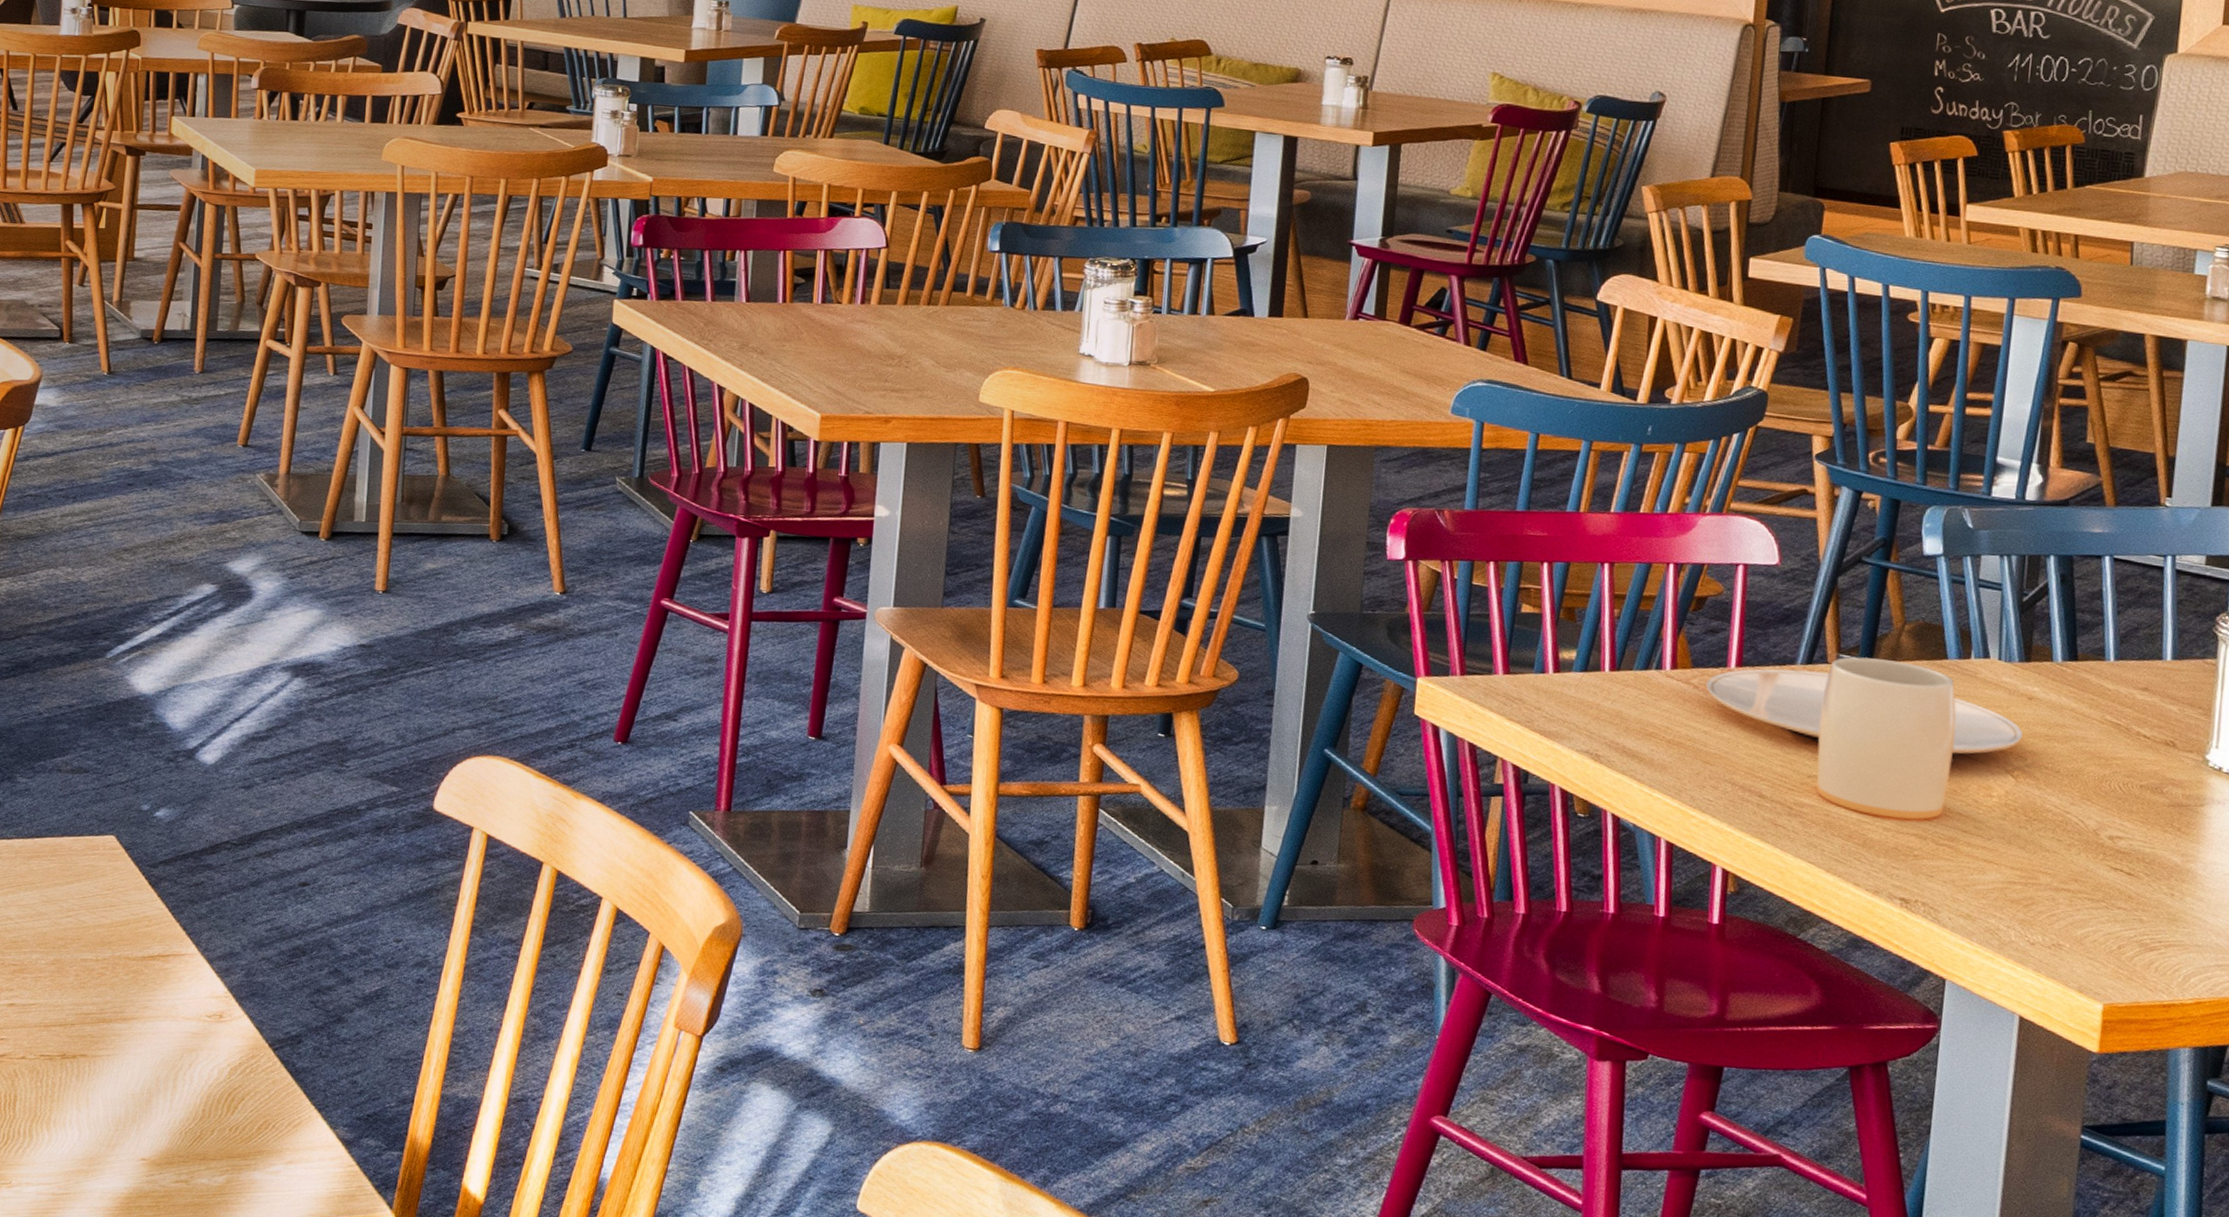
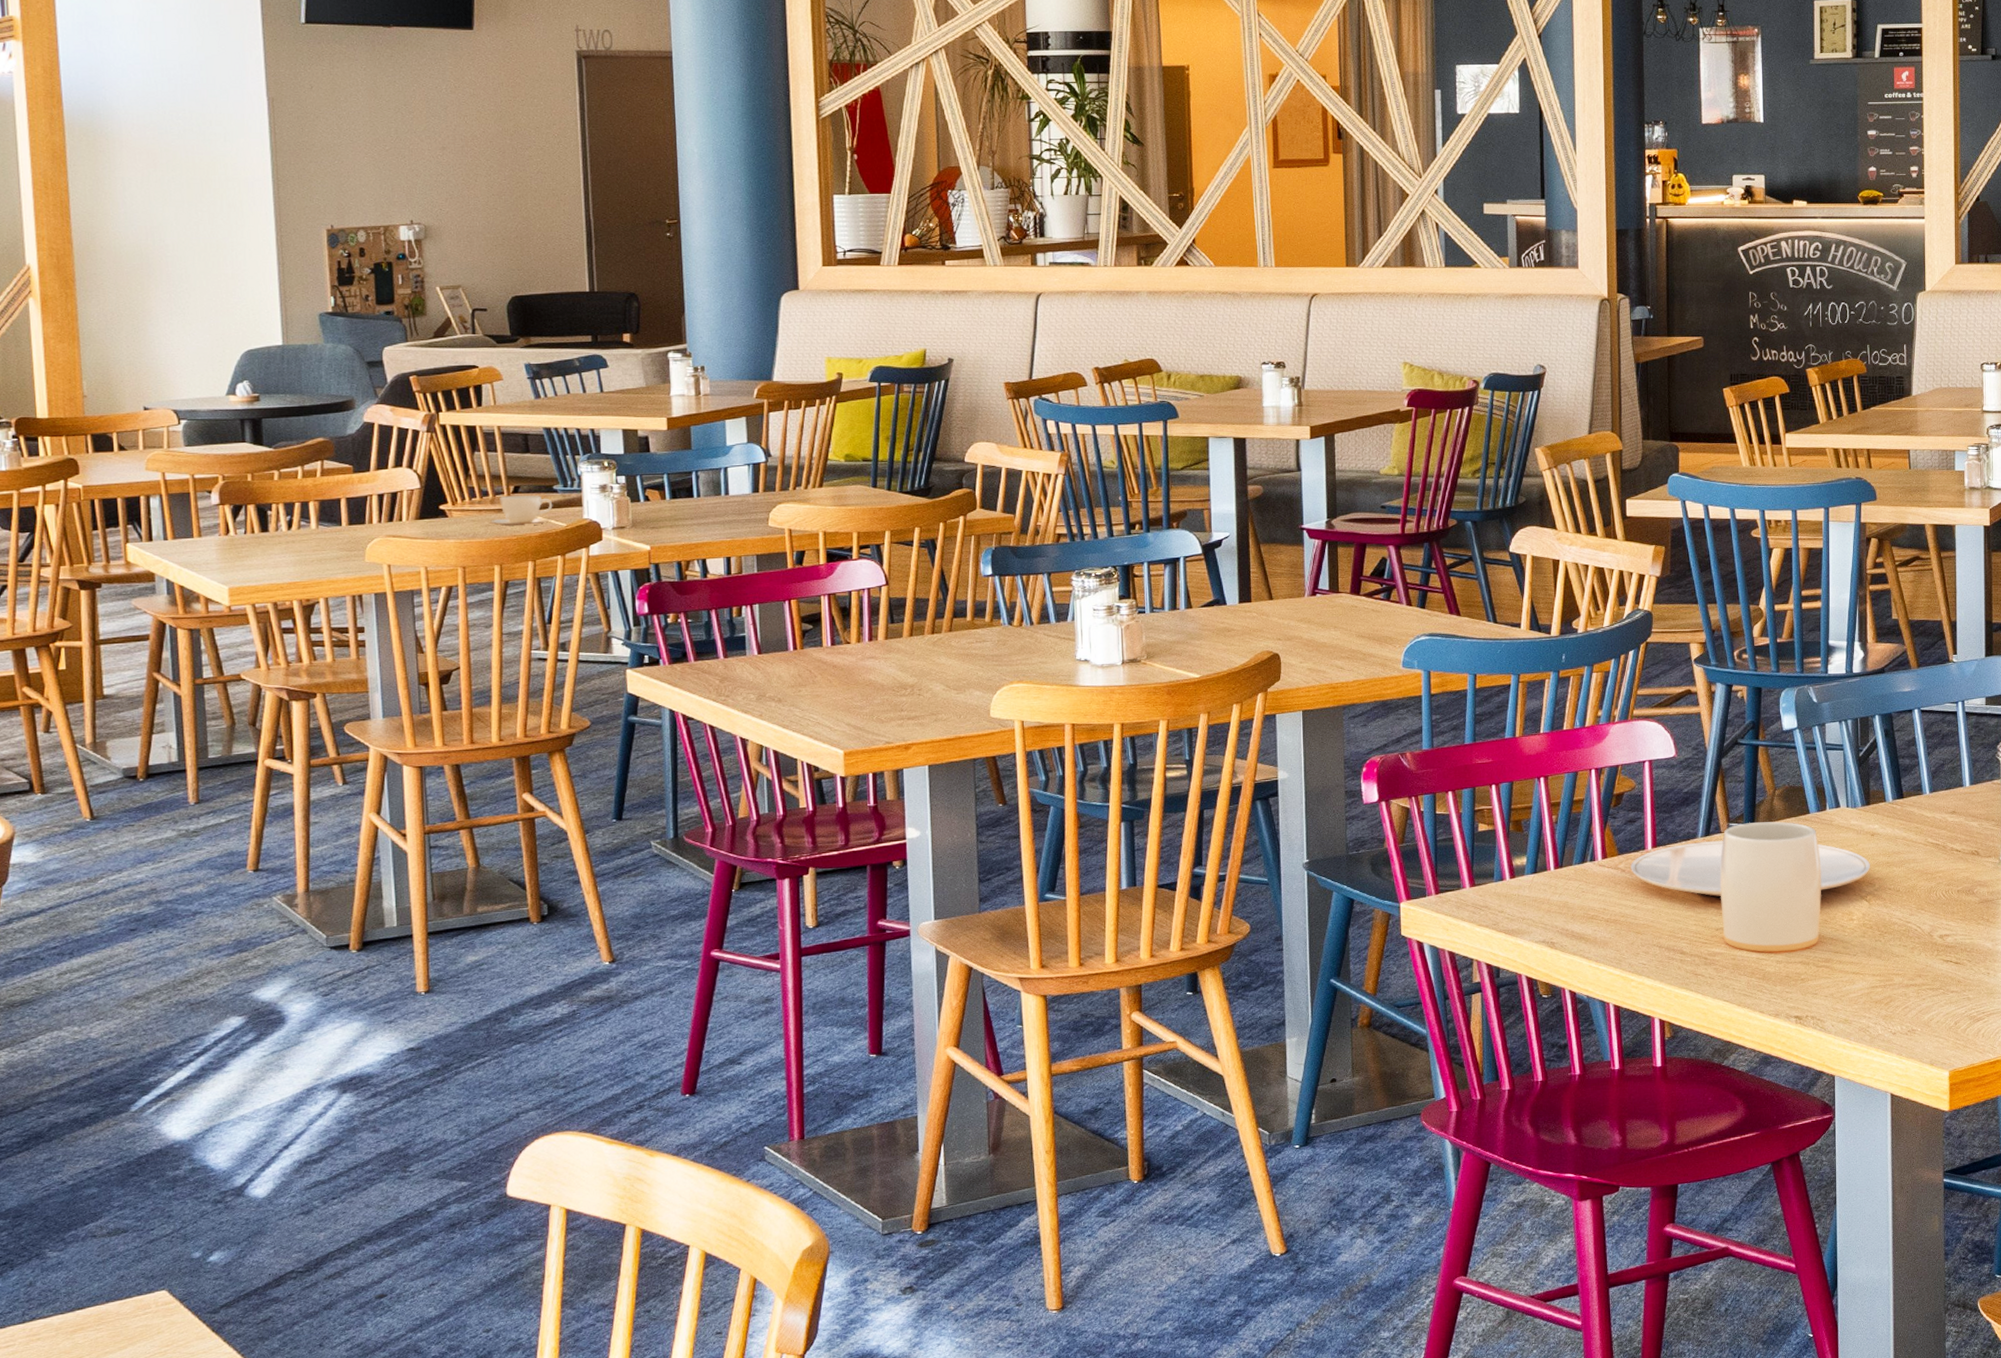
teacup: none [502,110,564,144] -> present [490,495,553,527]

